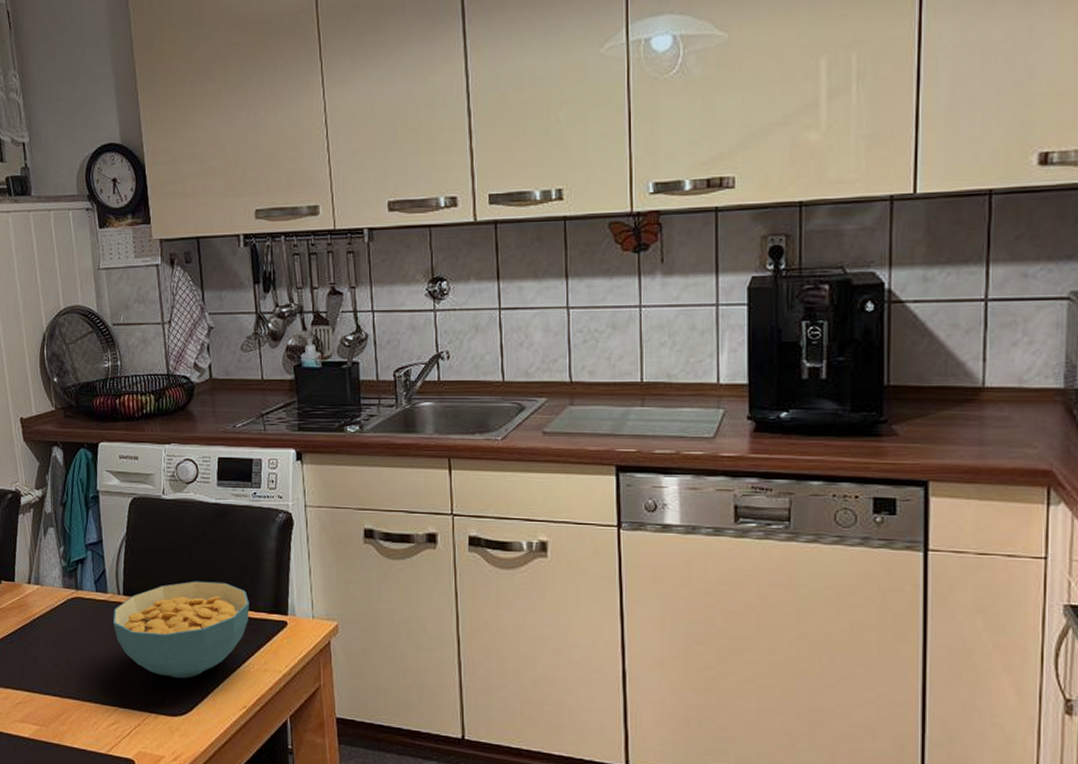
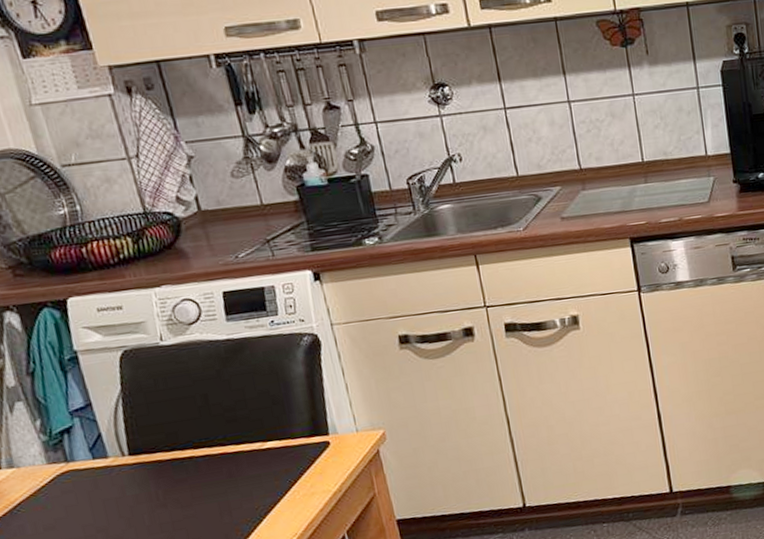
cereal bowl: present [113,581,249,678] -> none [119,417,286,528]

